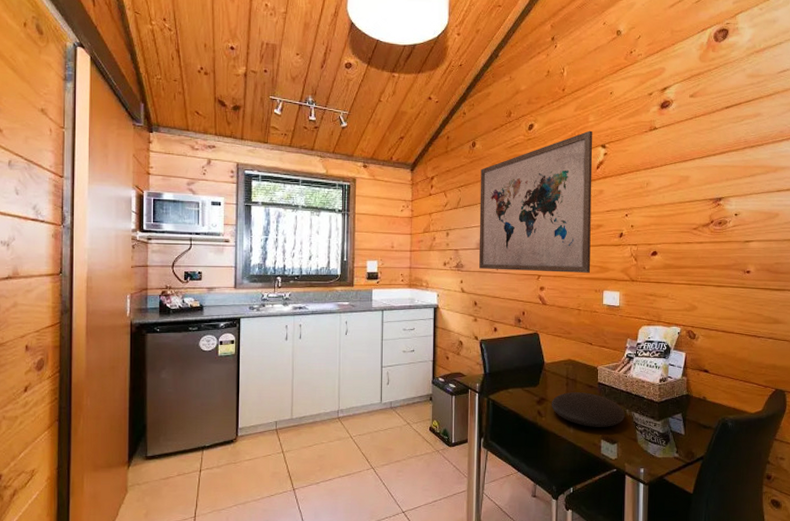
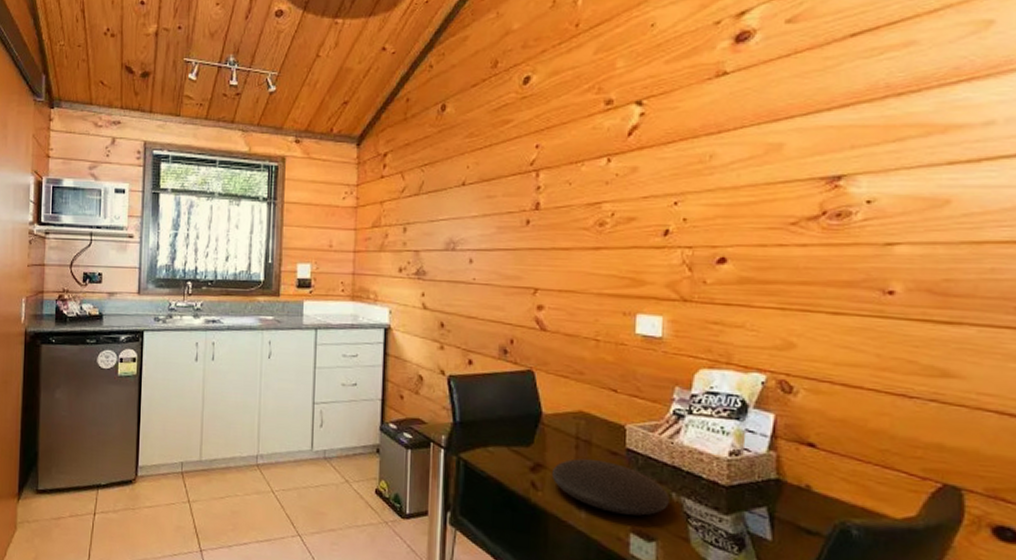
wall art: present [479,130,593,273] -> none [448,81,622,287]

